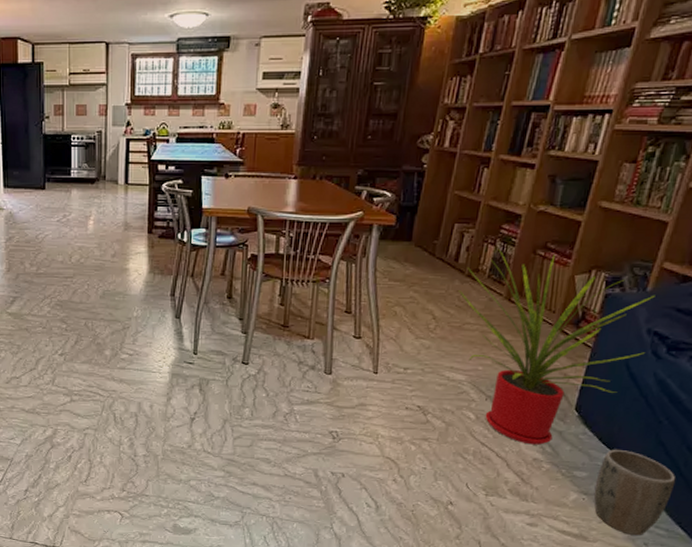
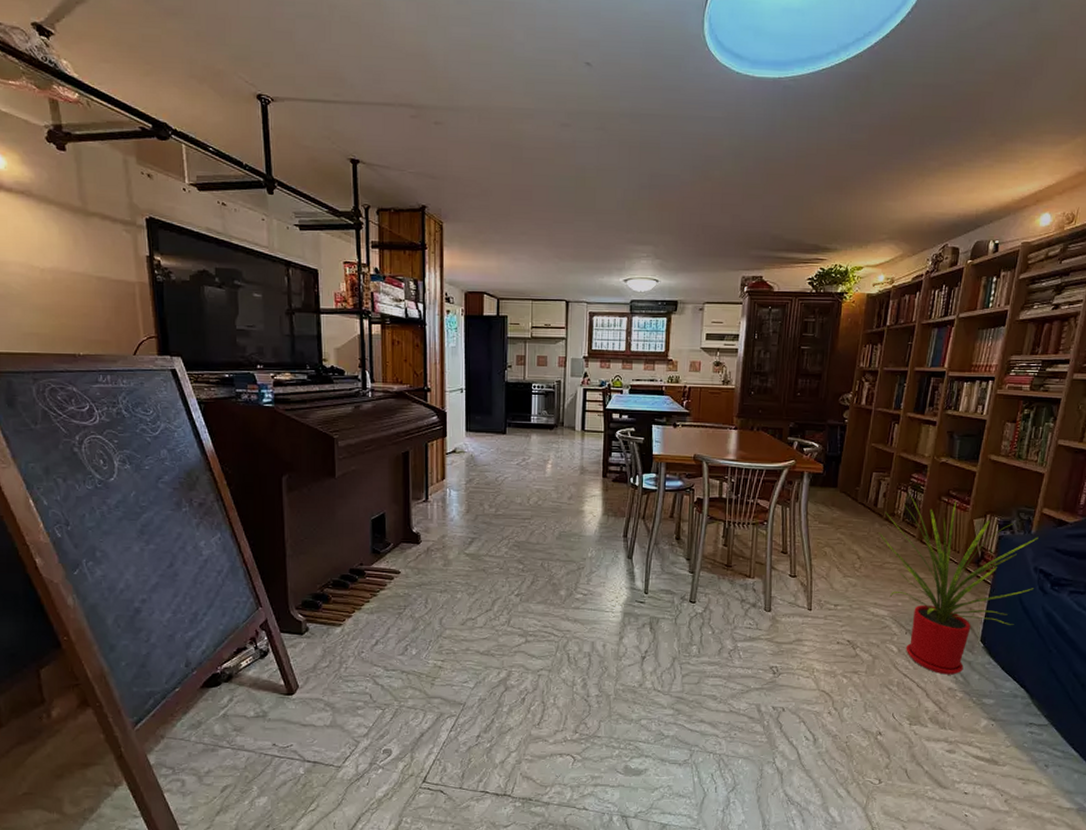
plant pot: present [594,449,676,536] -> none [1000,677,1067,758]

